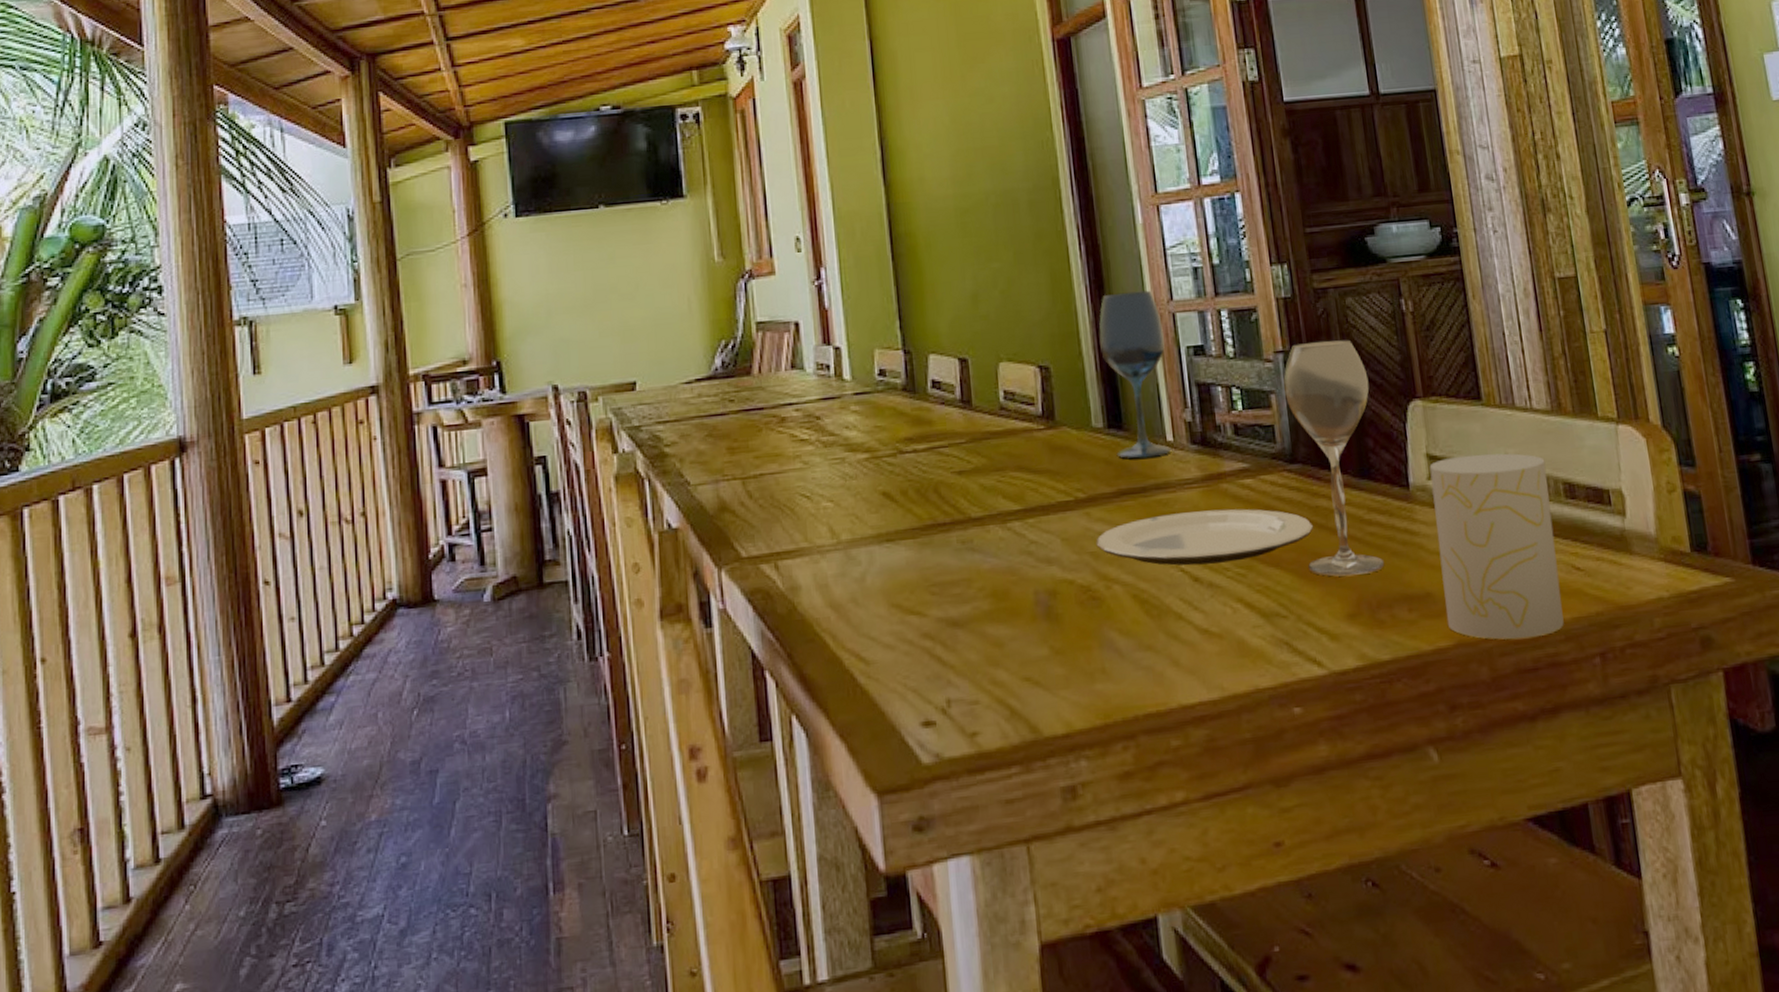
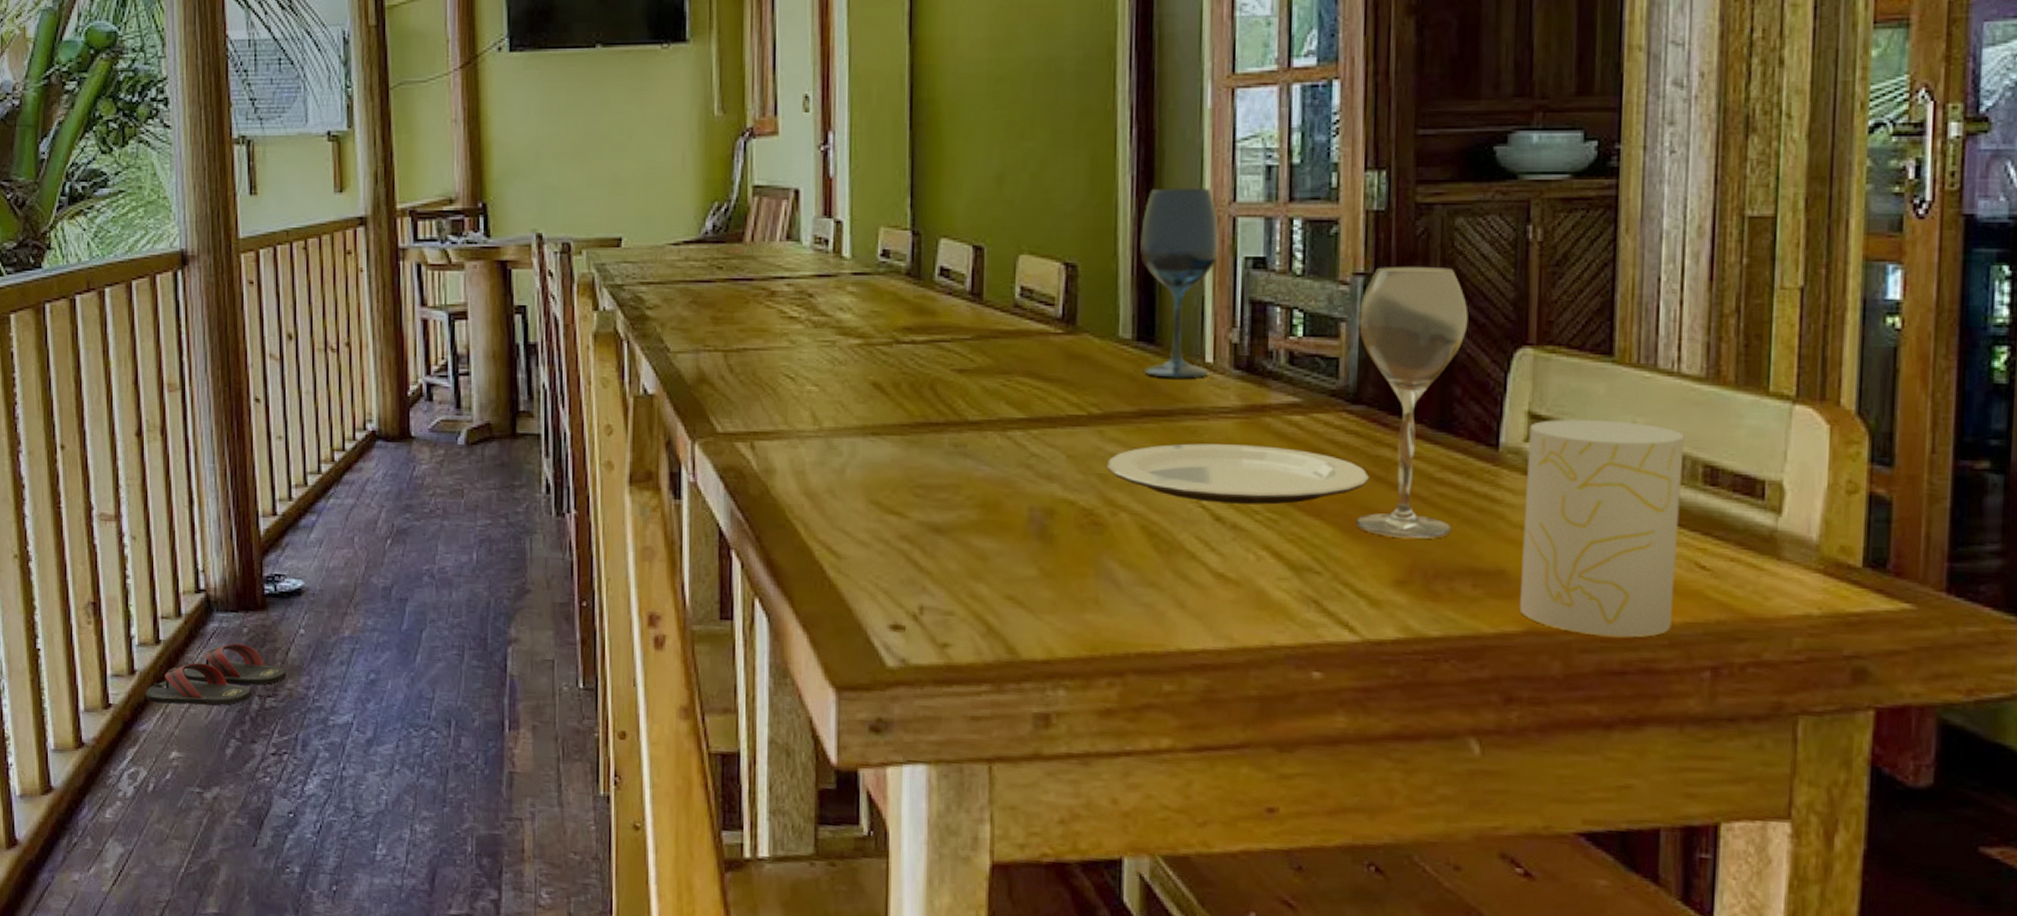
sandal: none [144,847,306,932] -> present [146,643,286,706]

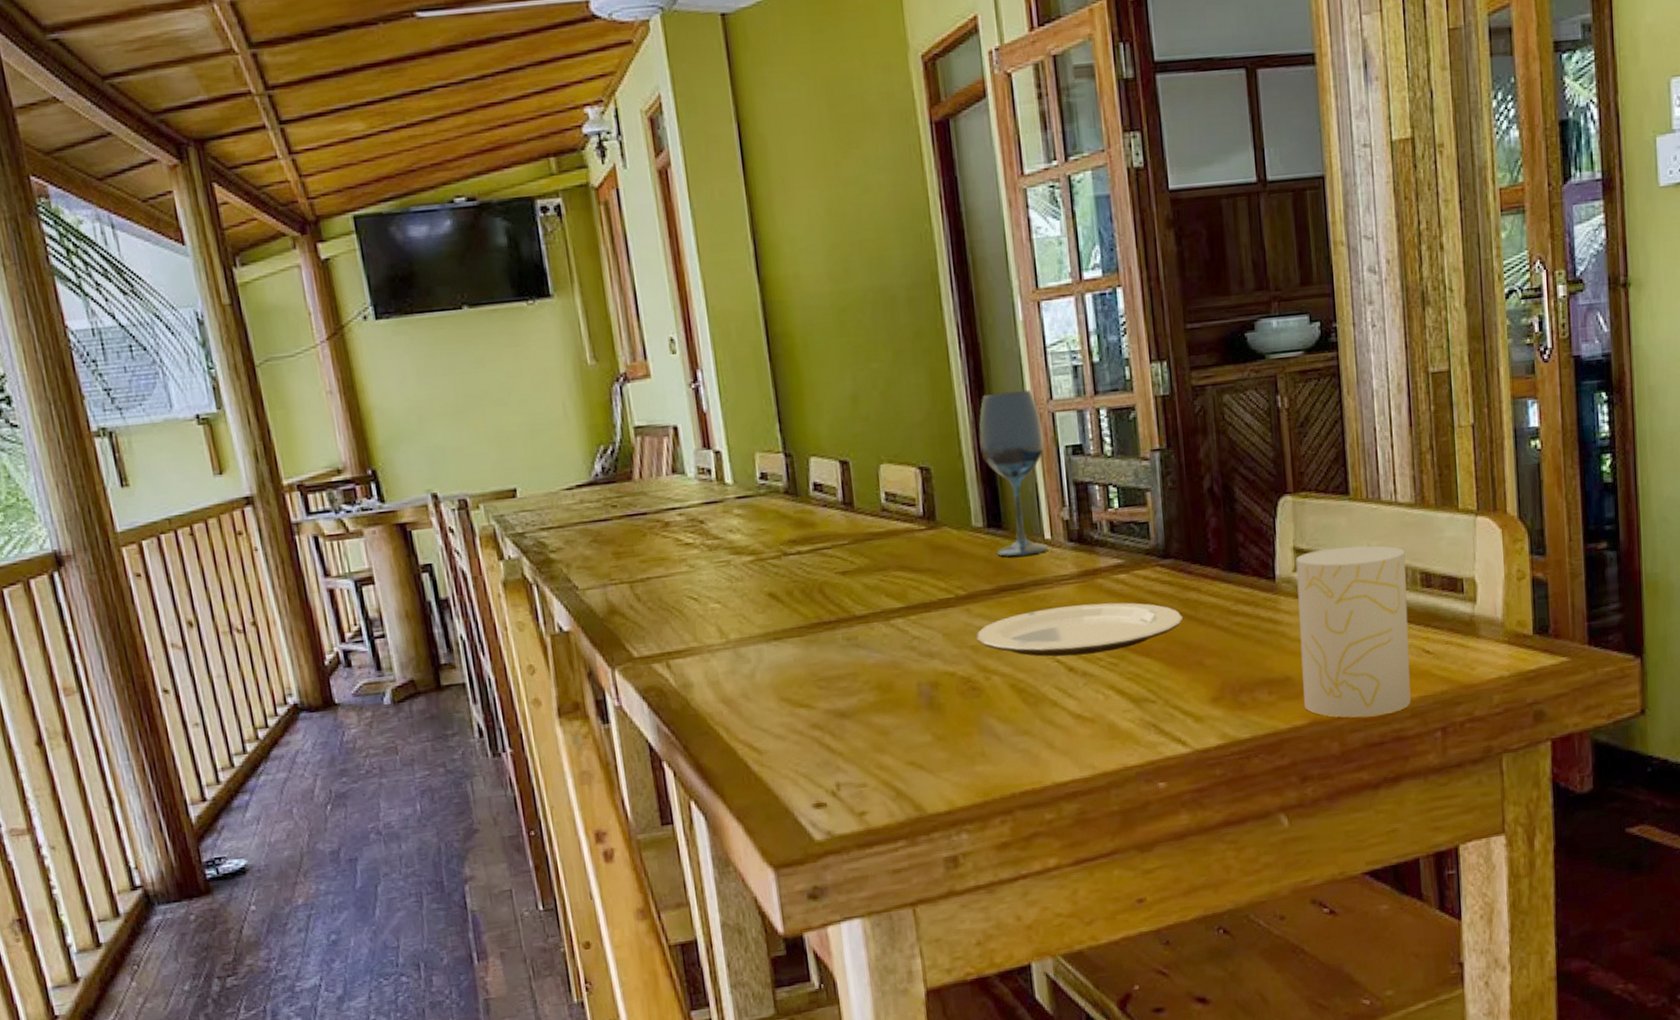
sandal: present [146,643,286,706] -> none [94,931,243,1006]
wineglass: present [1355,265,1469,540] -> none [1159,437,1249,664]

